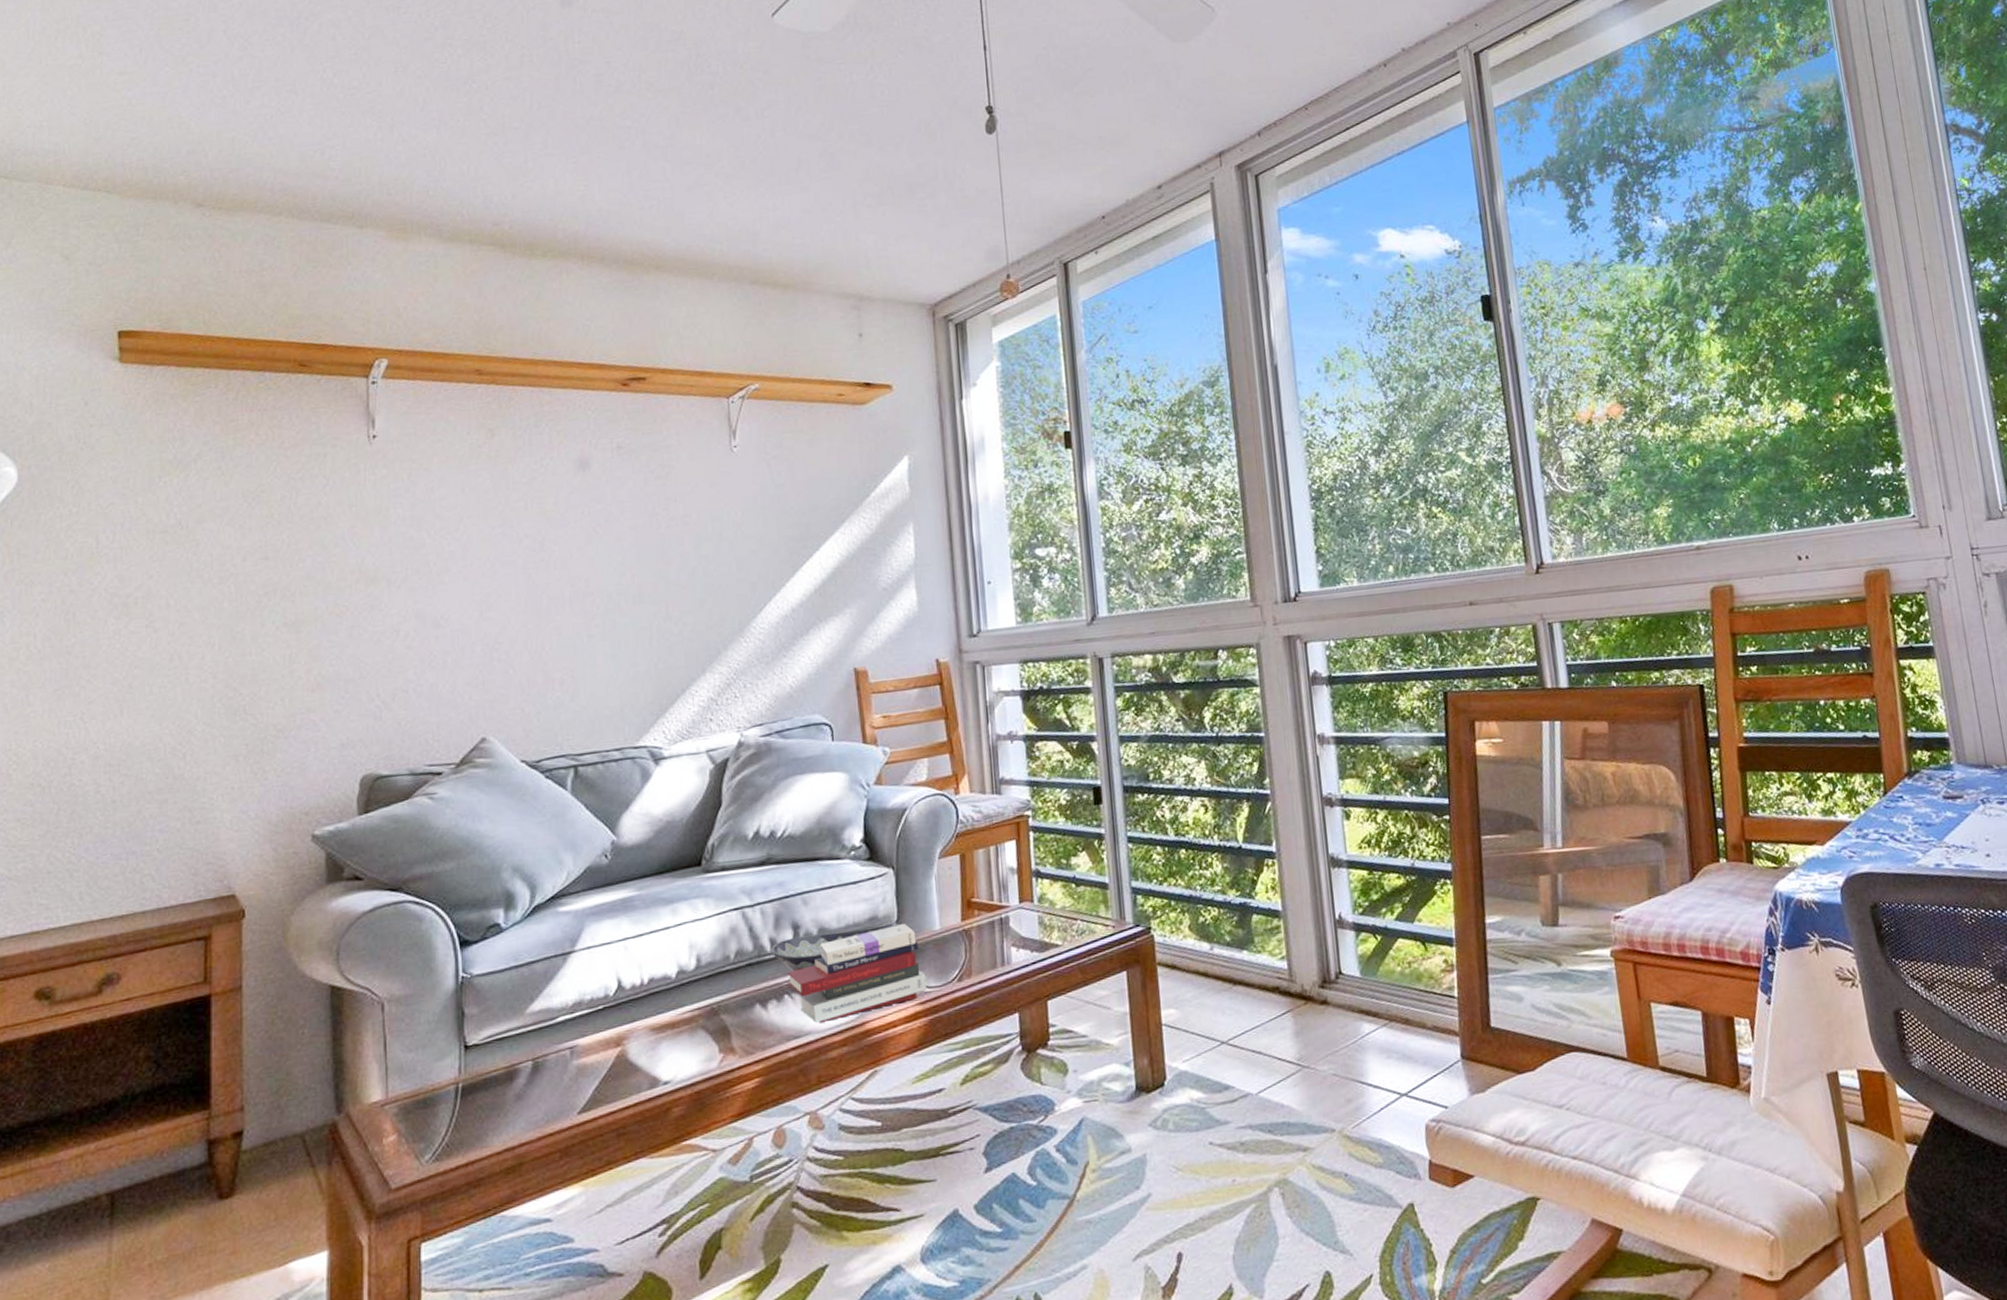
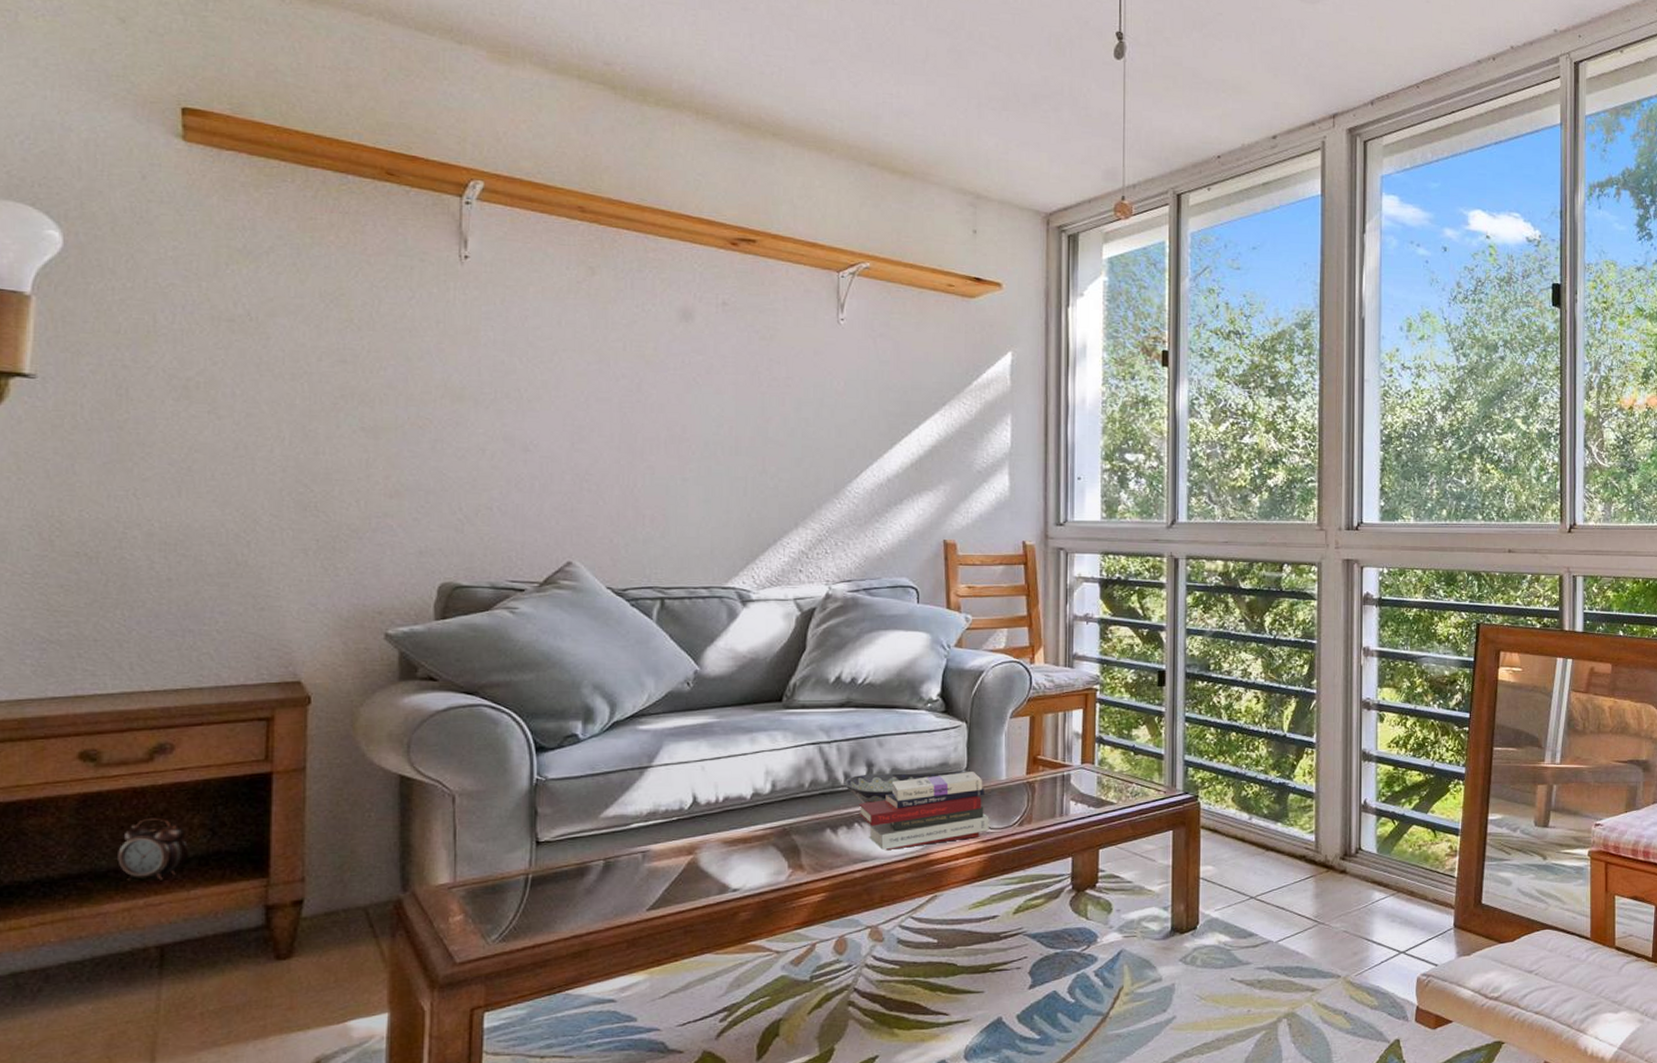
alarm clock: none [71,1053,136,1125] -> present [117,817,189,881]

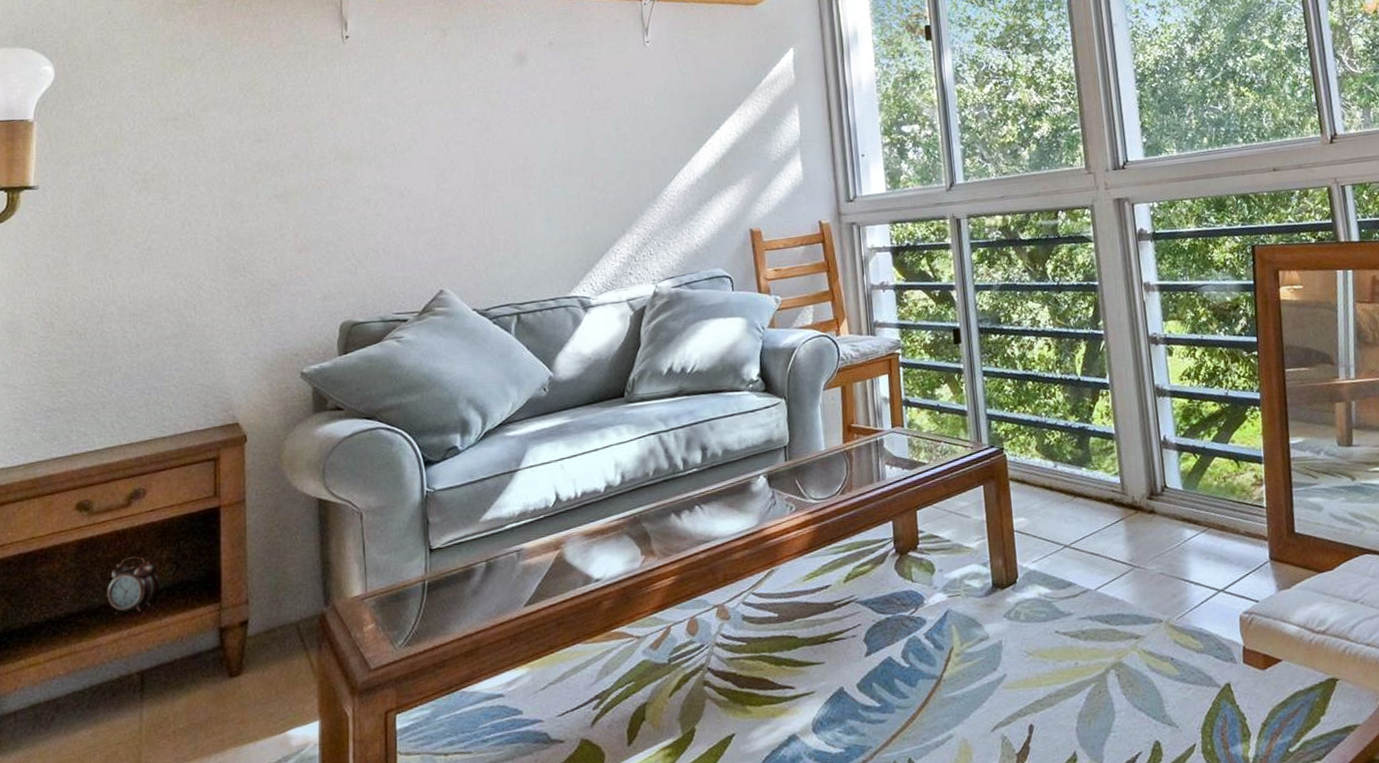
decorative bowl: present [844,769,968,804] -> none [683,444,790,487]
books: present [858,772,989,850] -> none [697,446,815,530]

